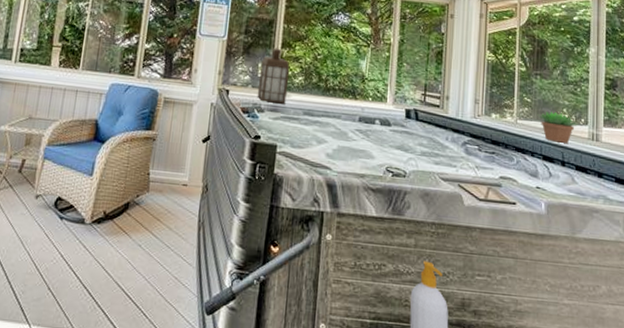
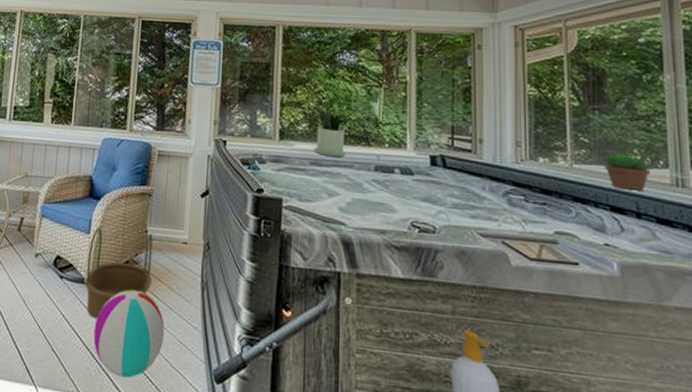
basket: none [85,170,155,258] -> present [85,228,153,319]
beach ball: none [91,229,161,313] -> present [93,289,164,378]
lantern: present [257,48,290,104] -> none [257,93,292,154]
planter: none [307,65,337,109] -> present [314,109,346,158]

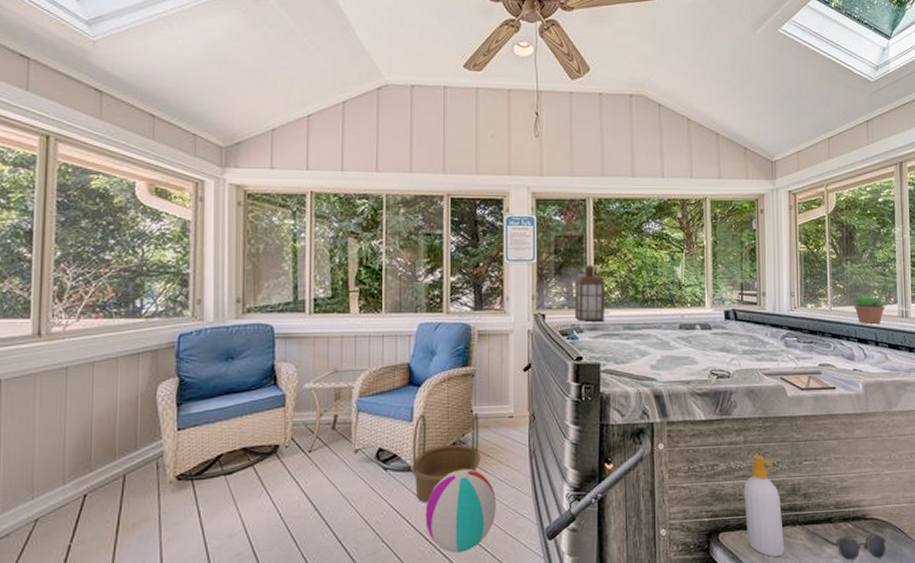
lantern: none [257,93,292,154] -> present [574,264,606,322]
planter: present [314,109,346,158] -> none [626,276,655,321]

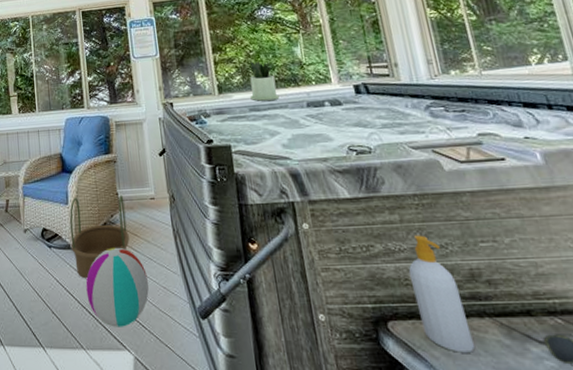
lantern: present [574,264,606,322] -> none [197,54,230,107]
planter: none [626,276,655,321] -> present [249,60,279,102]
succulent plant: present [850,294,889,324] -> none [503,54,557,86]

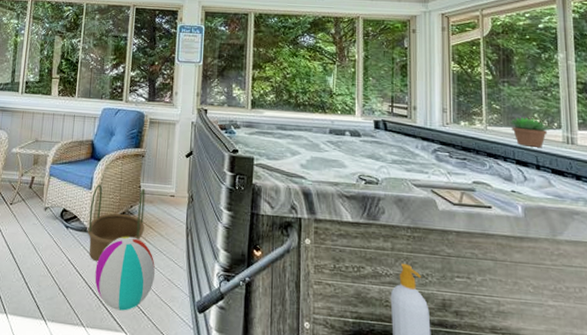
planter: present [249,60,279,102] -> none [280,83,306,123]
succulent plant: none [503,54,557,86] -> present [507,116,552,148]

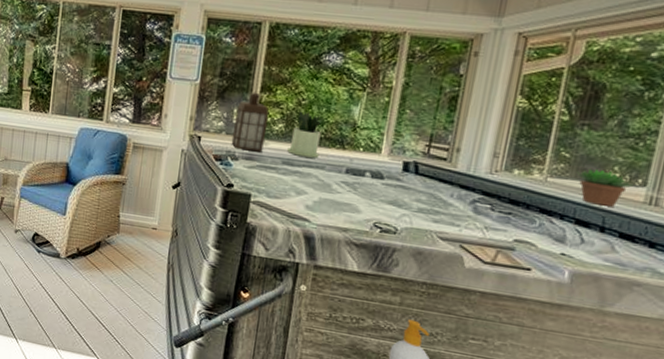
basket: present [88,184,146,262] -> none [61,210,125,289]
beach ball: present [95,236,155,311] -> none [67,265,132,338]
lantern: none [233,69,262,120] -> present [231,92,270,153]
planter: none [280,83,306,123] -> present [287,111,323,159]

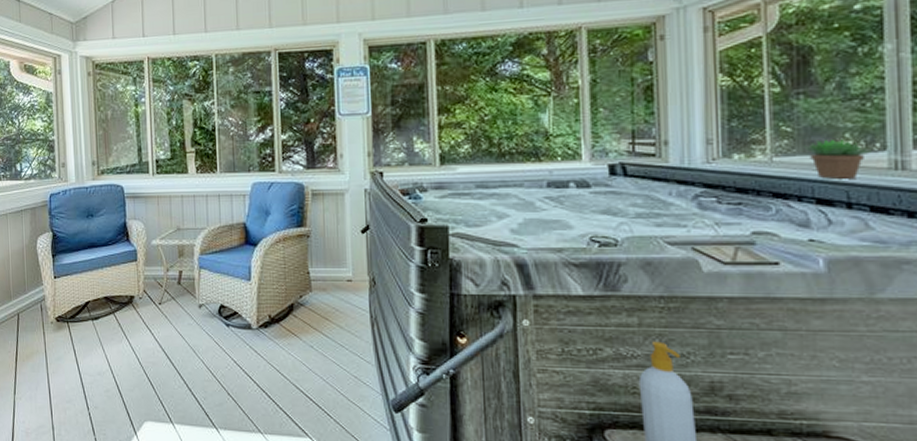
lantern: present [231,92,270,153] -> none [415,115,453,180]
planter: present [287,111,323,159] -> none [479,126,514,178]

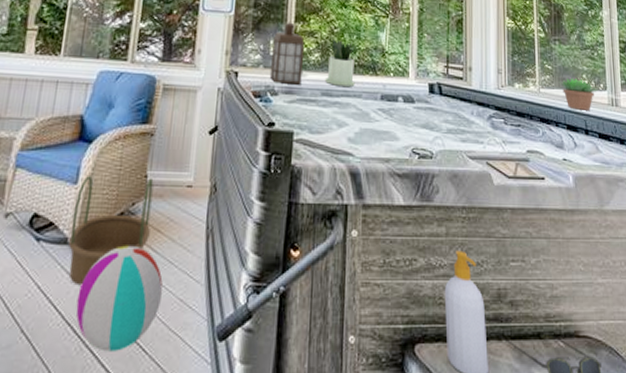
basket: none [251,274,319,362] -> present [68,176,154,286]
beach ball: none [267,331,337,414] -> present [76,245,163,352]
lantern: none [415,115,453,180] -> present [269,22,305,85]
planter: none [479,126,514,178] -> present [325,39,355,88]

